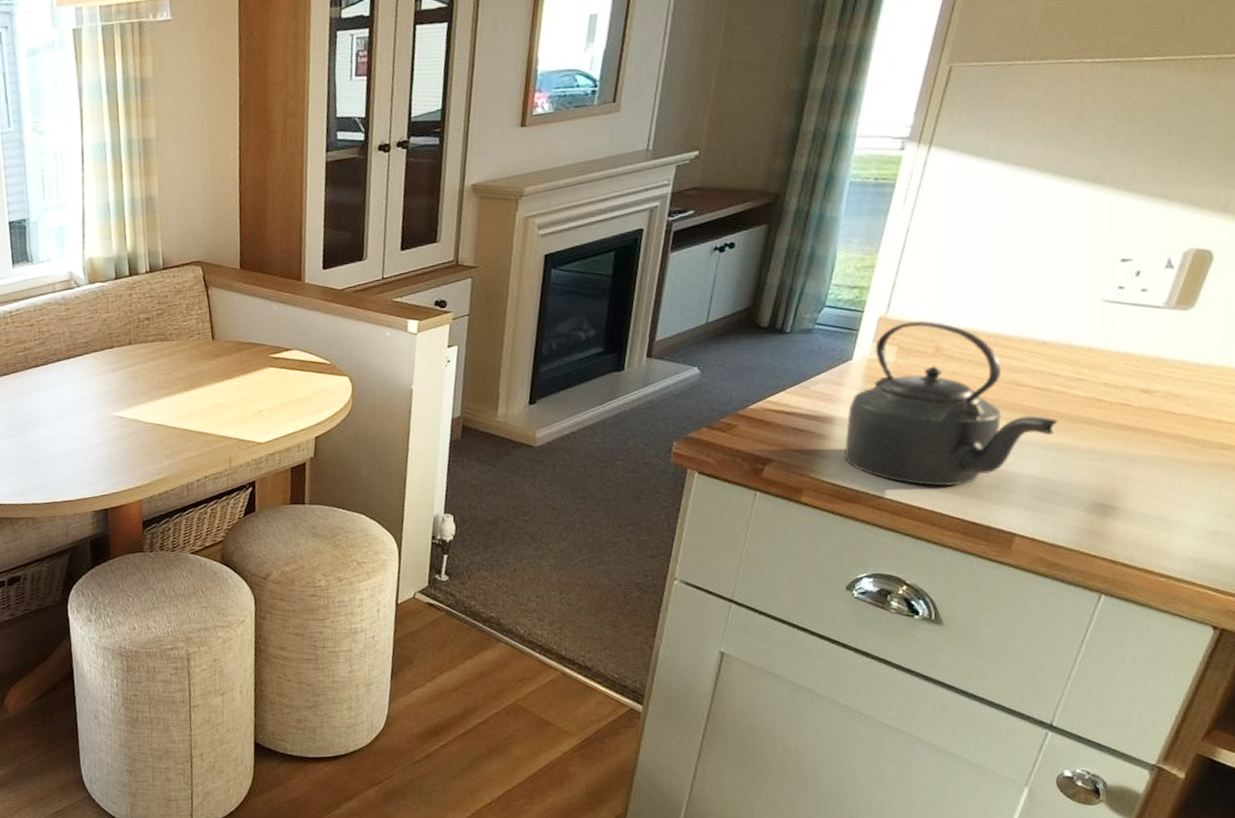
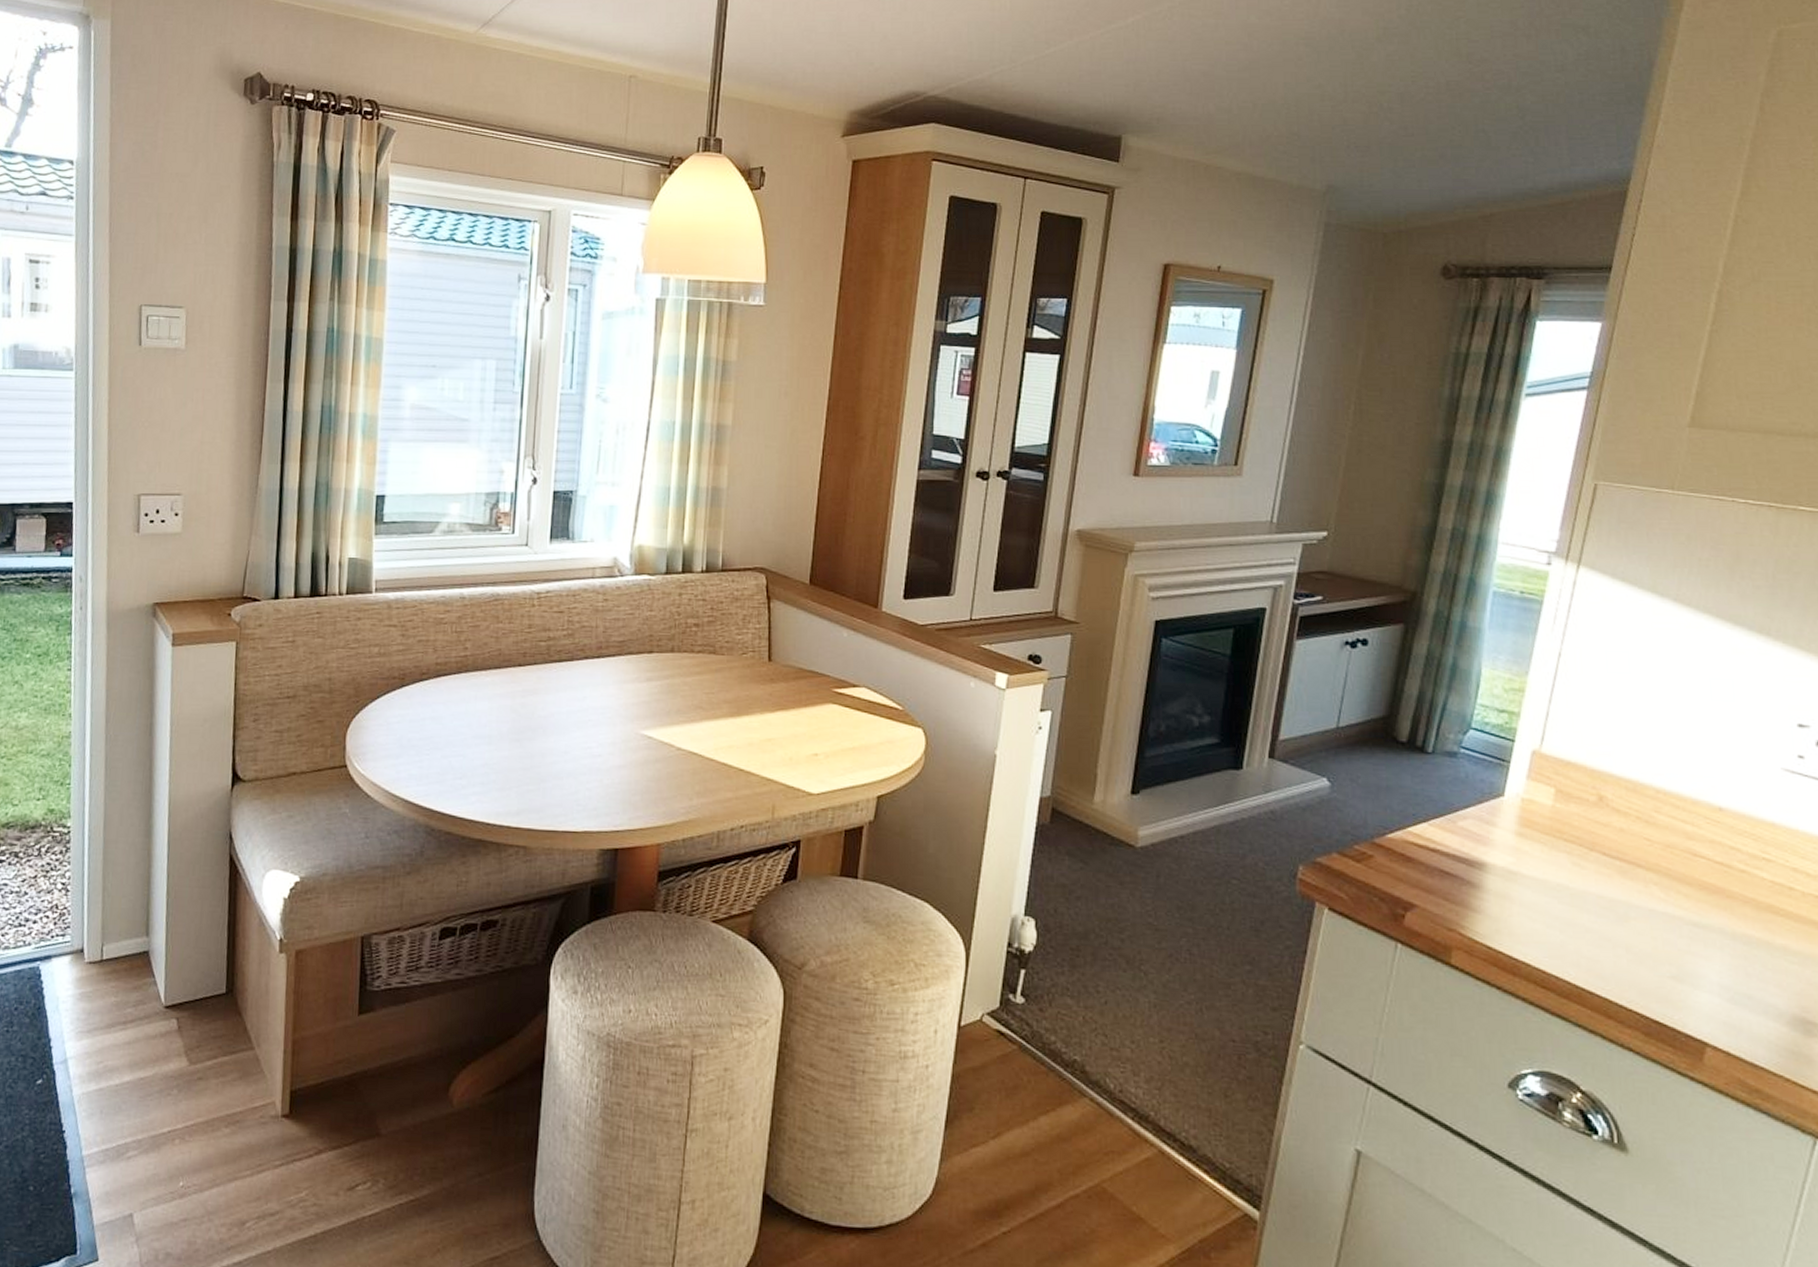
kettle: present [844,320,1058,487] -> none [1498,761,1745,971]

